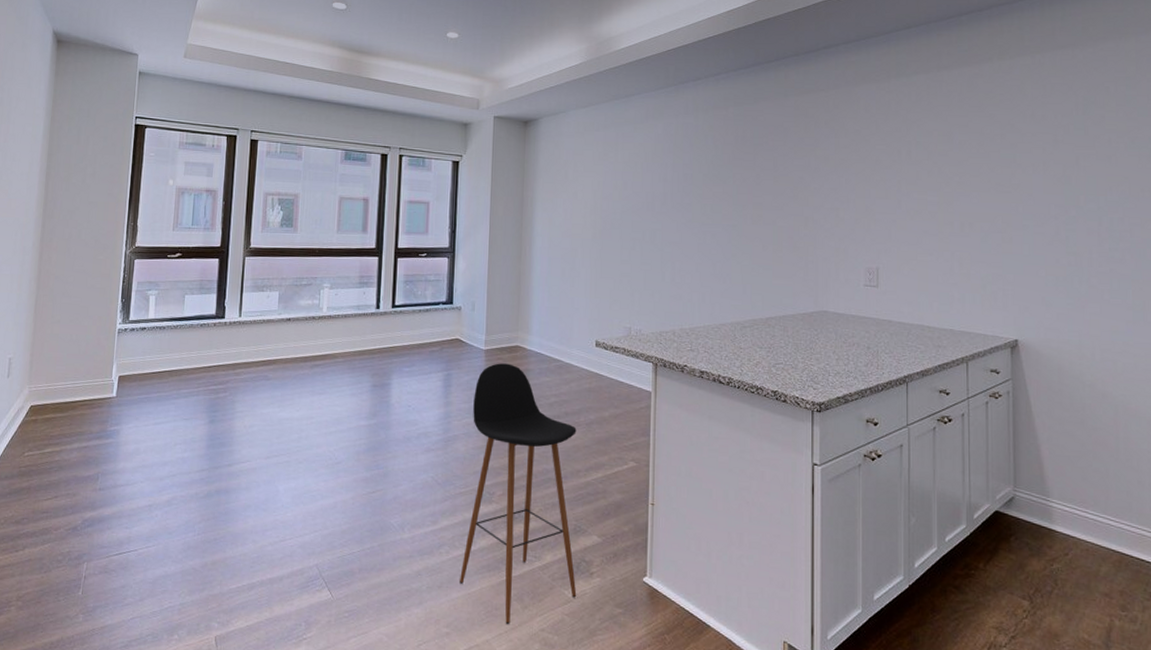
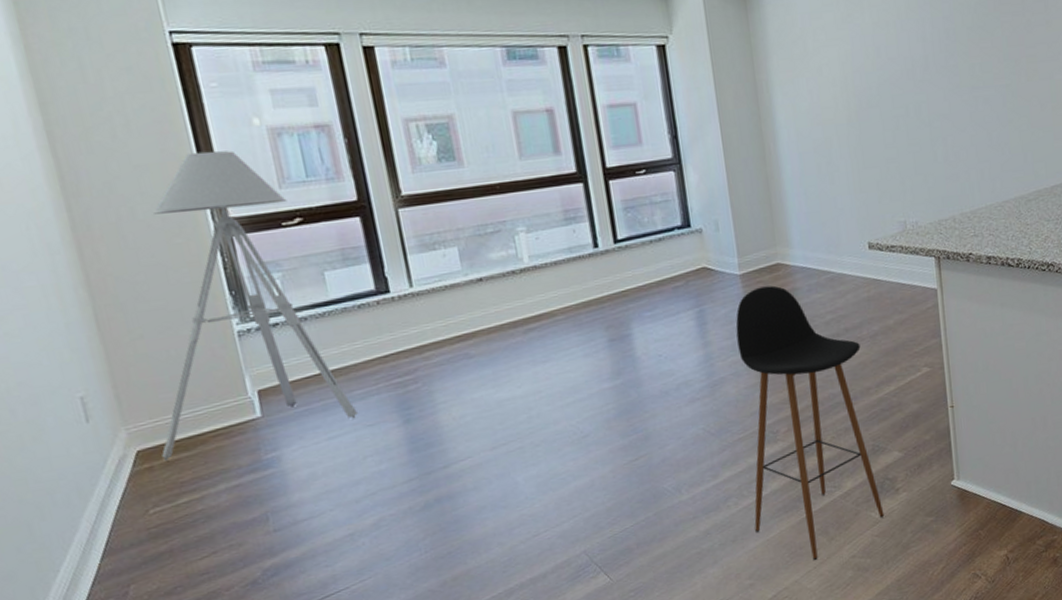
floor lamp: none [45,198,180,417] -> present [153,150,358,461]

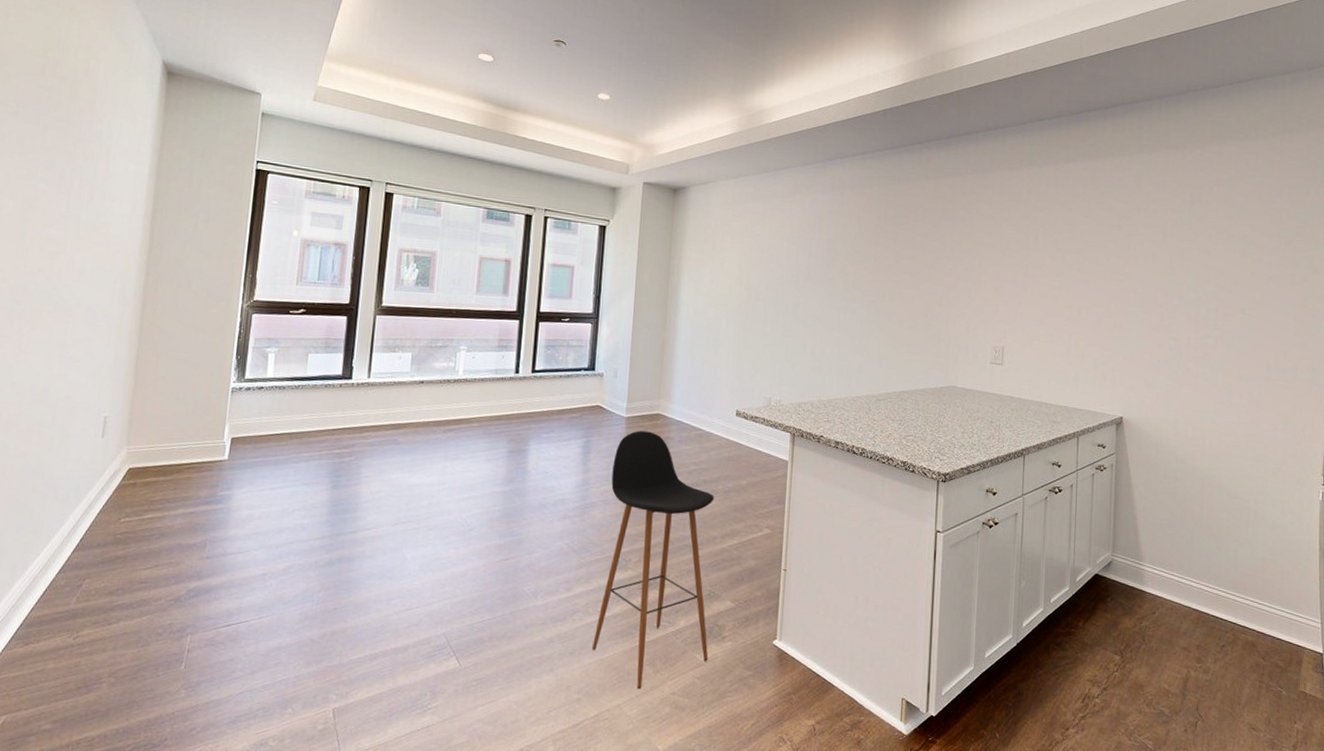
floor lamp: present [153,150,358,461] -> none [145,248,300,481]

